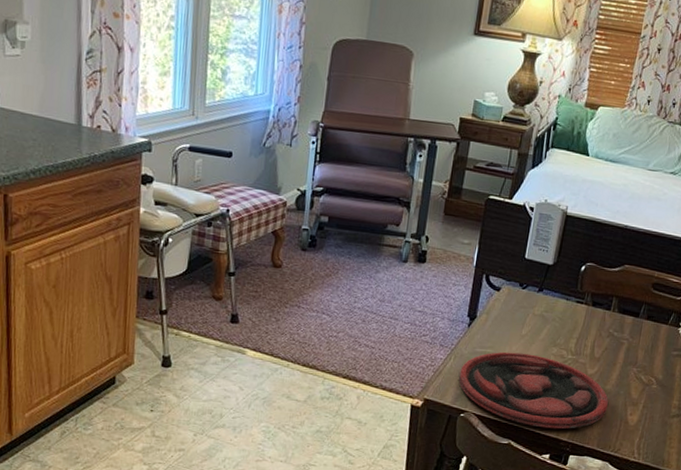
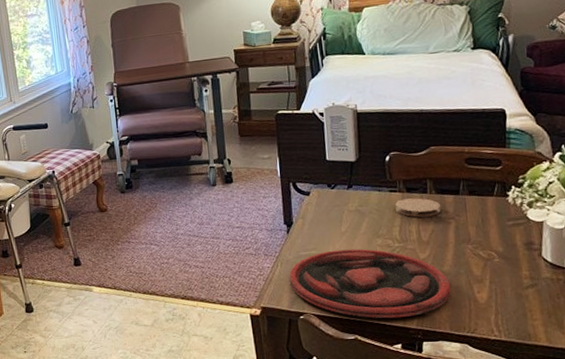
coaster: none [577,312,619,334] -> present [395,198,441,218]

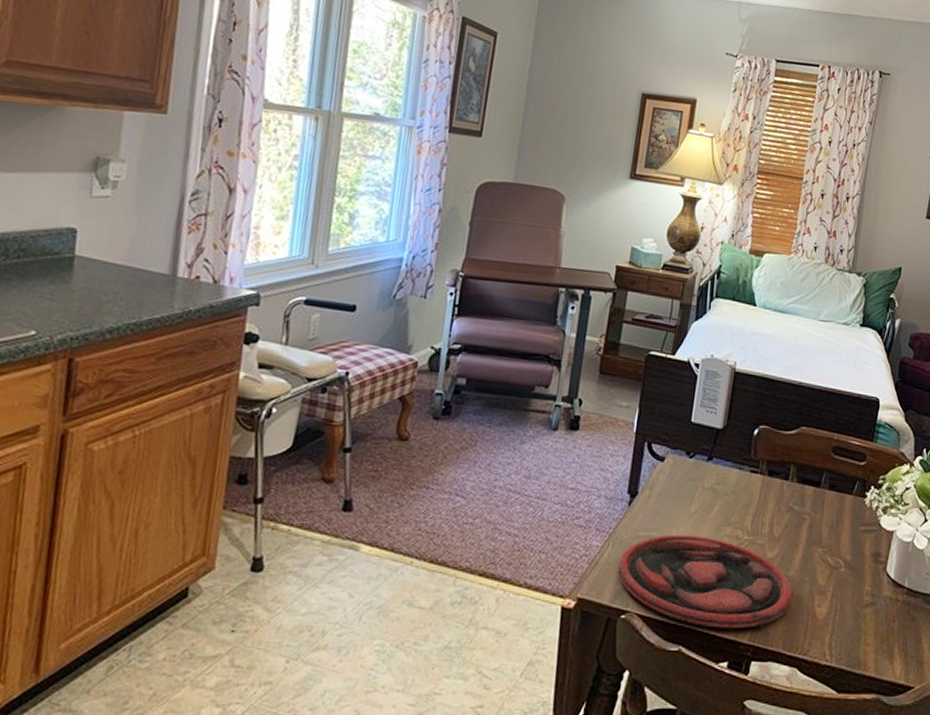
coaster: present [395,198,441,218] -> none [752,483,799,509]

